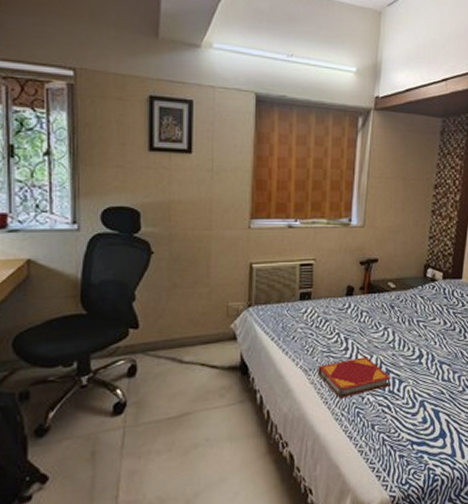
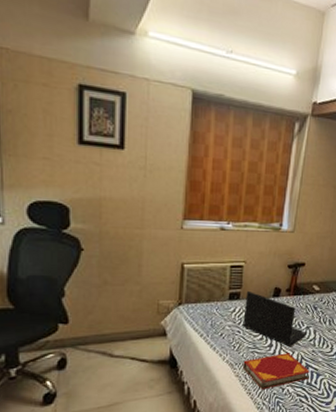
laptop: none [315,289,386,351] -> present [243,290,308,348]

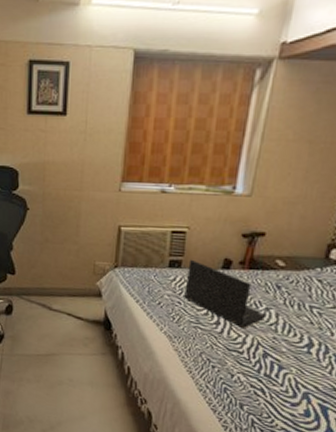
hardback book: present [243,353,311,390] -> none [183,334,270,372]

